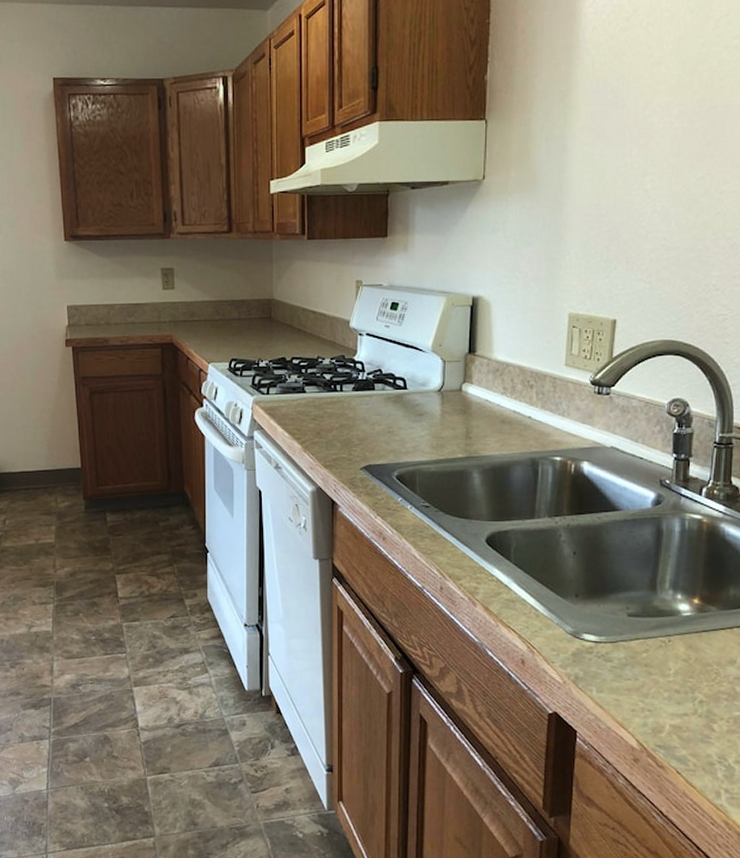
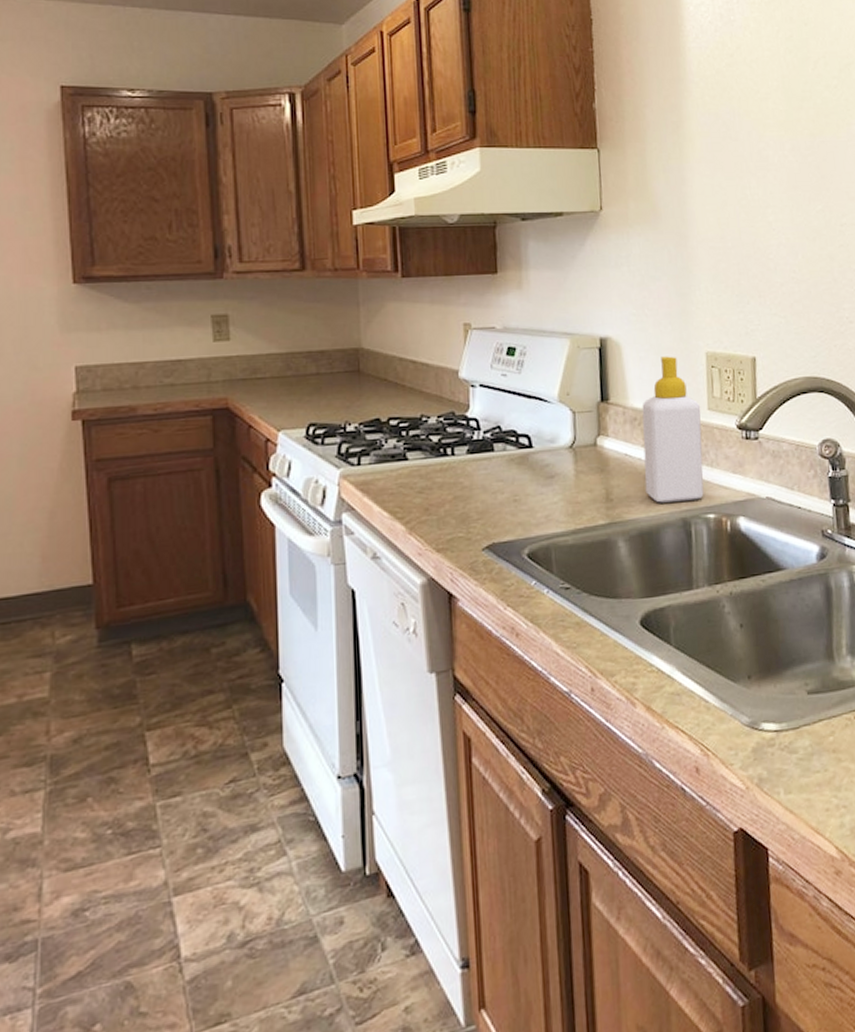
soap bottle: none [501,315,559,444] -> present [642,356,704,503]

